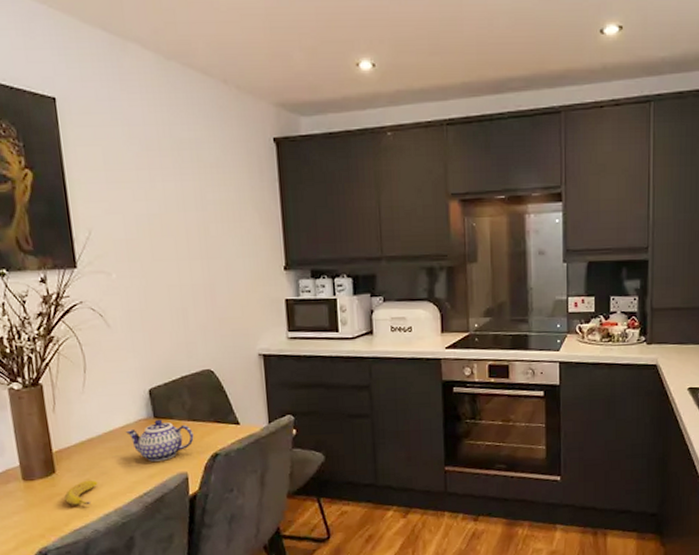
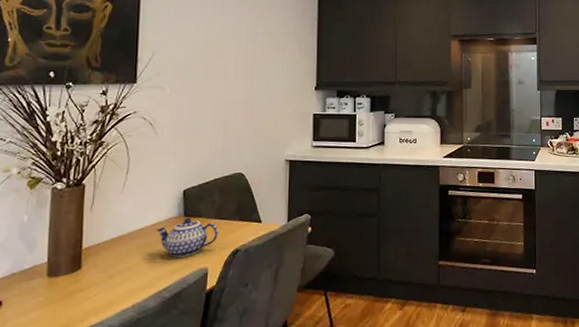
banana: present [64,480,98,505] -> none [85,275,120,301]

